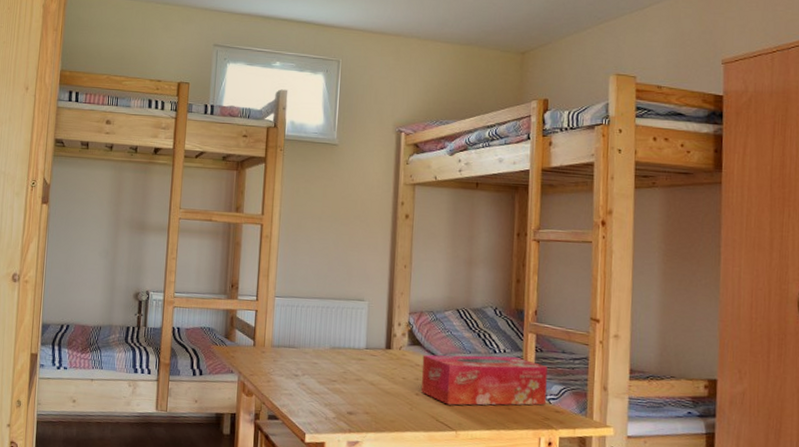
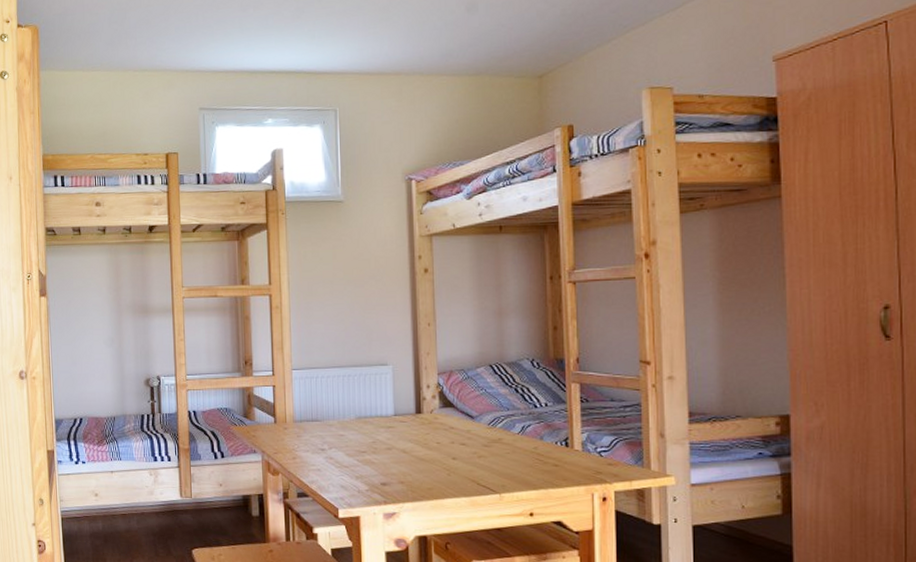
tissue box: present [421,354,548,406] -> none [456,409,597,467]

